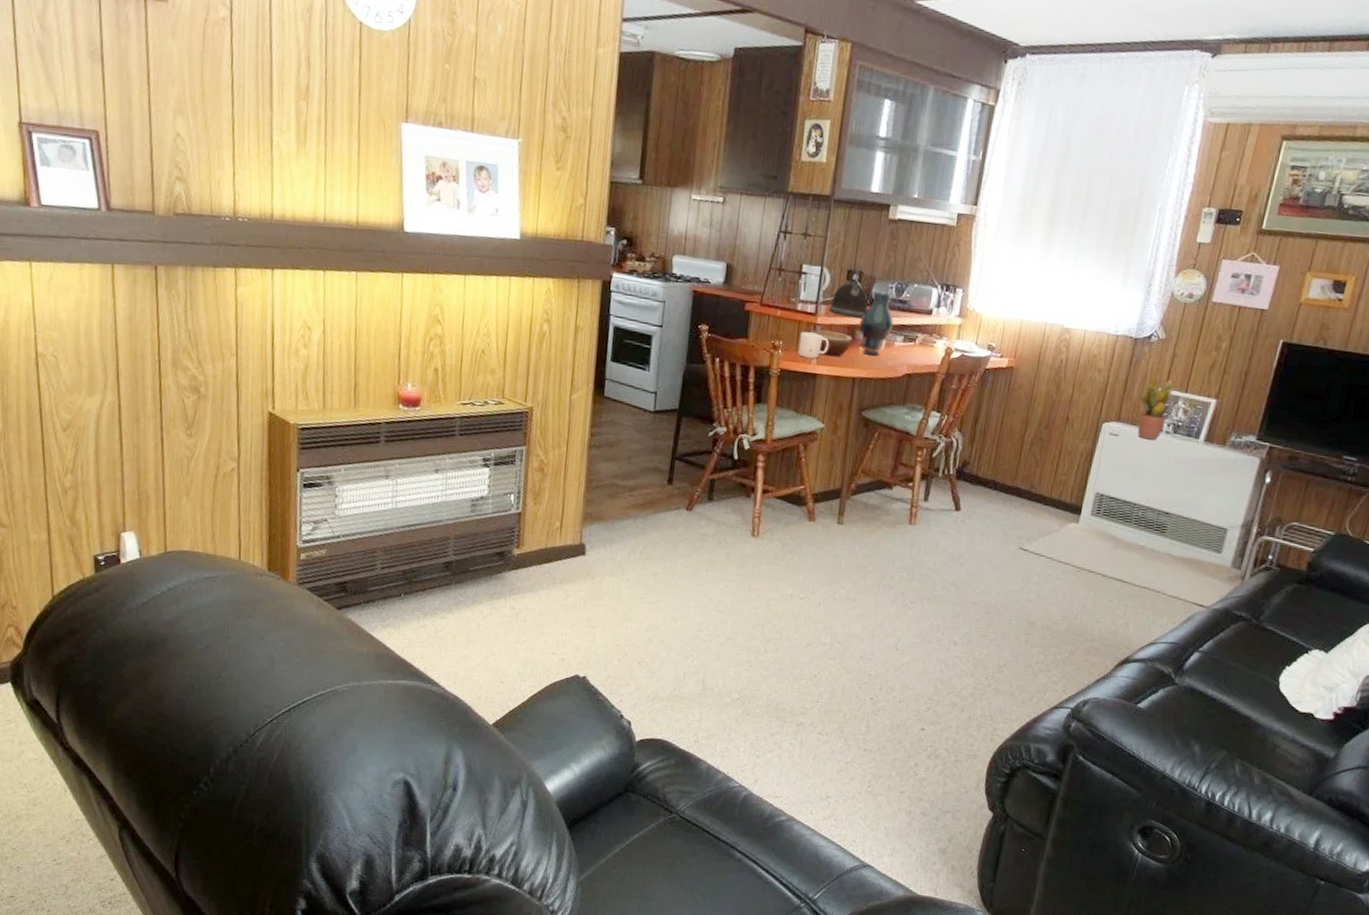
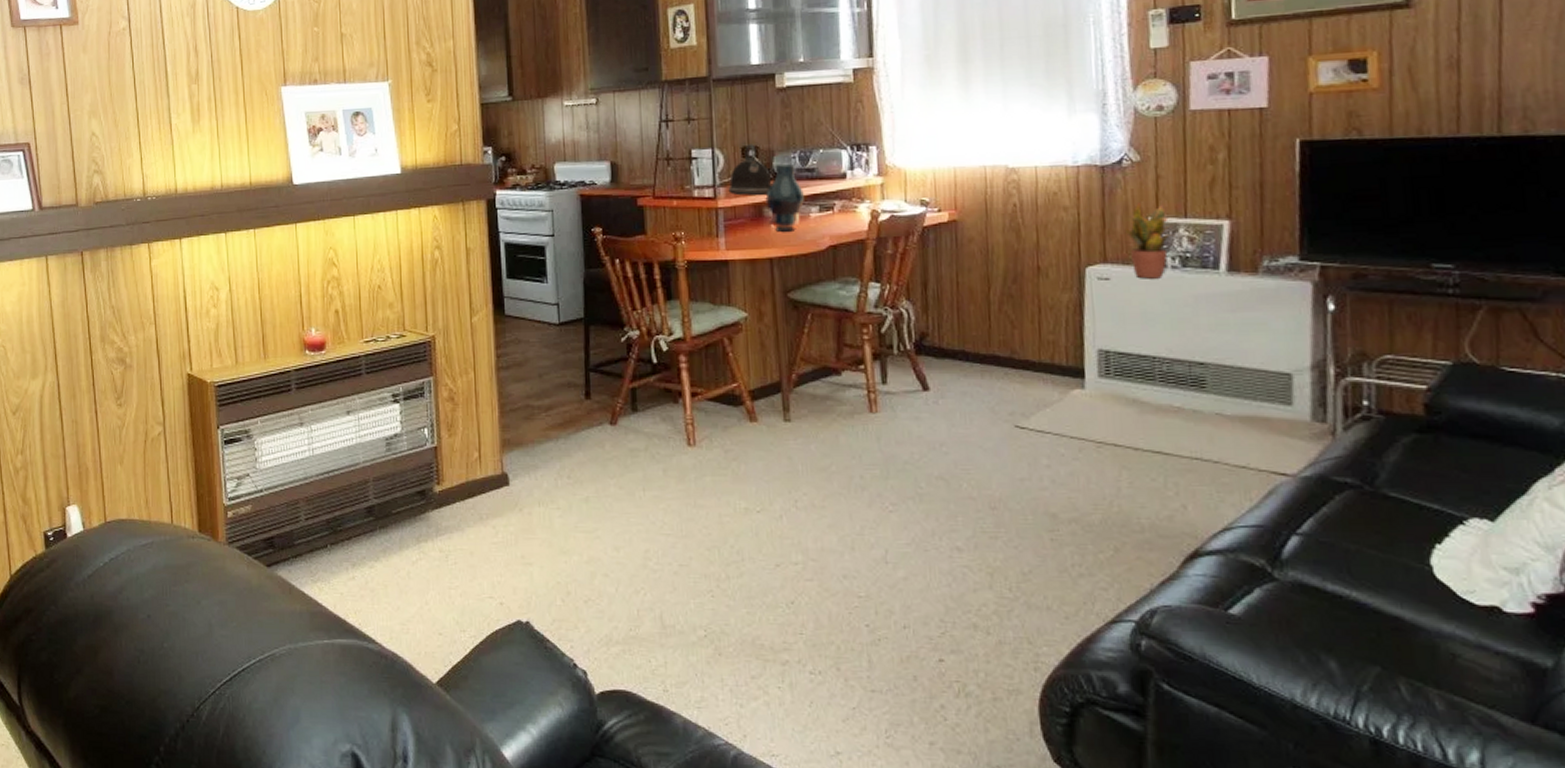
mug: present [797,332,830,359] -> none [702,217,737,245]
bowl: present [810,329,853,357] -> none [712,212,762,240]

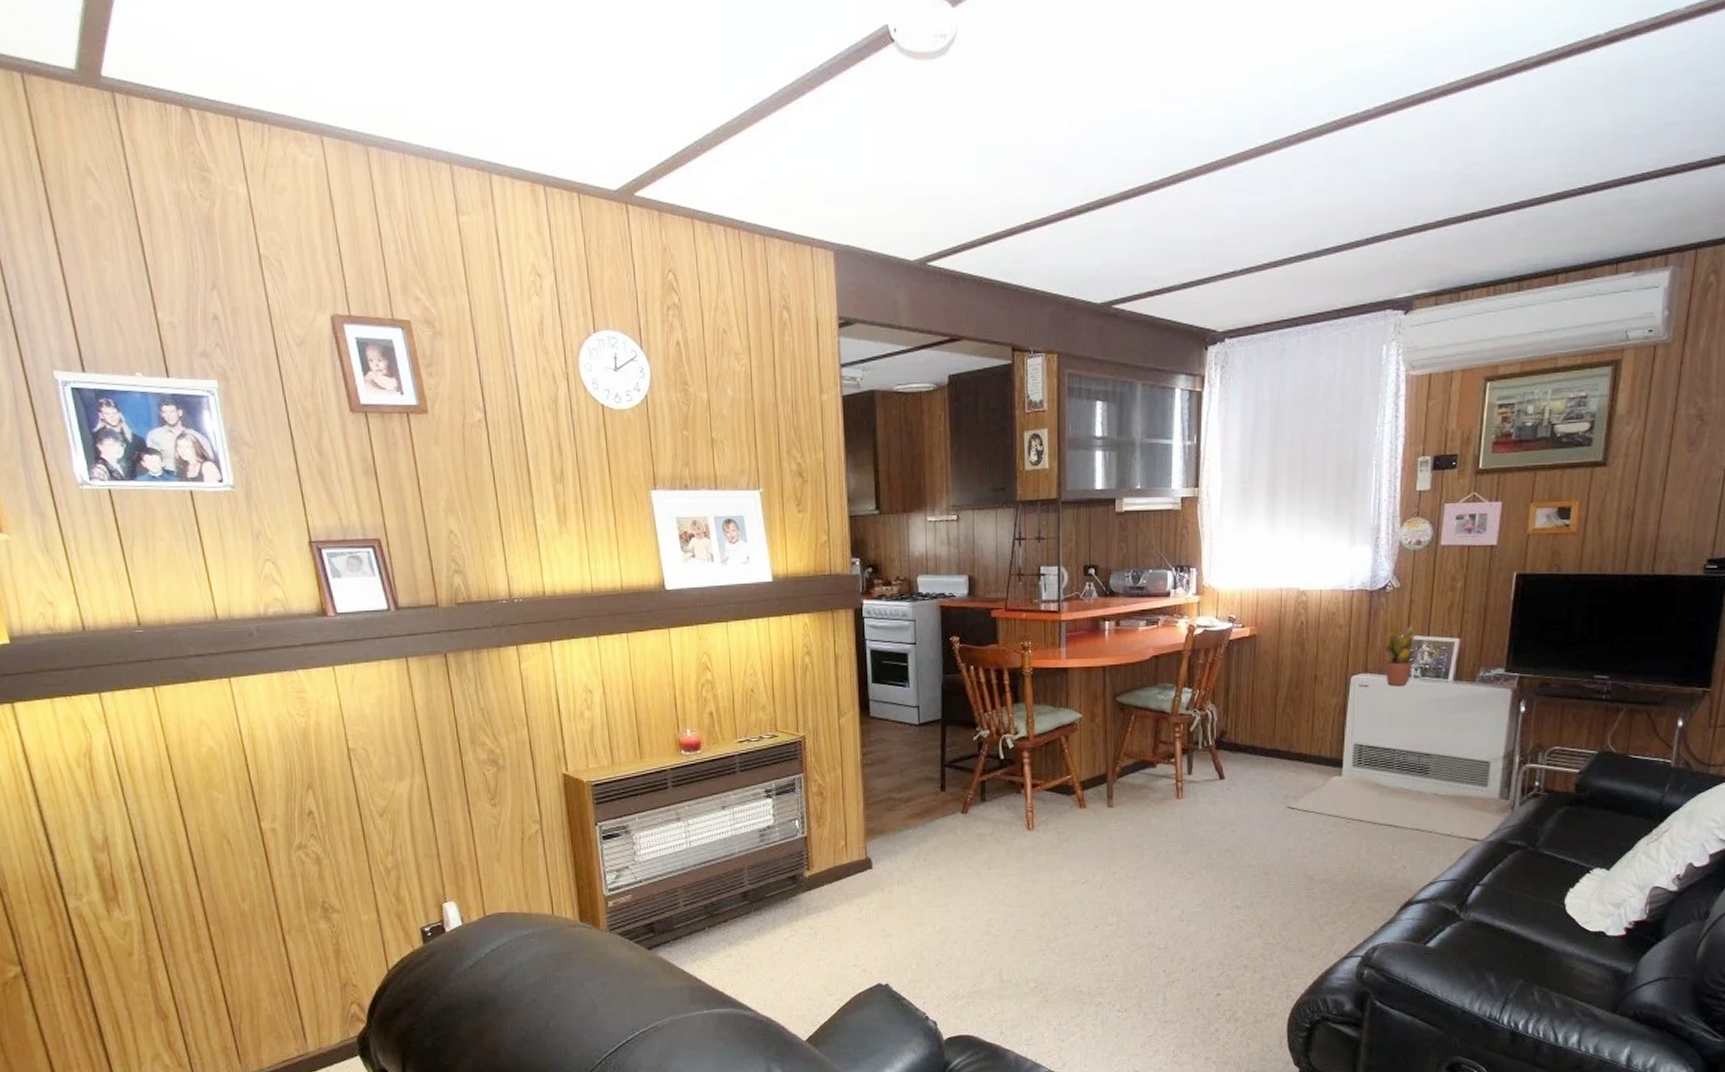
kettle: present [728,144,772,196] -> none [1071,563,1108,610]
vase: present [765,164,804,232] -> none [1102,583,1134,643]

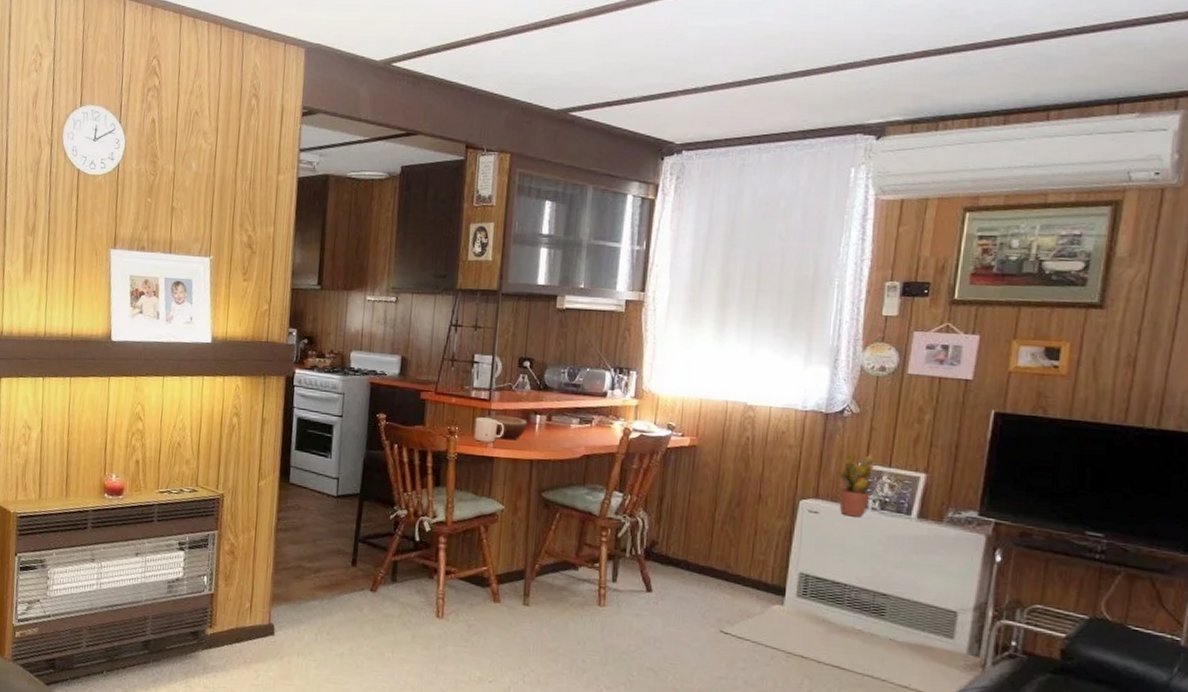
mug: none [1047,629,1076,654] -> present [474,417,505,443]
bowl: none [1056,625,1098,649] -> present [485,414,528,440]

